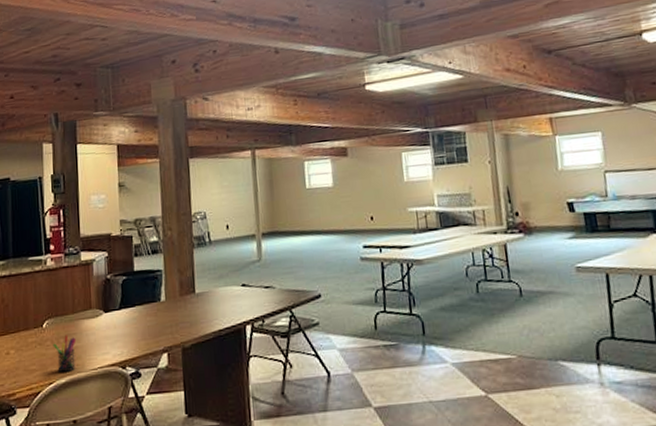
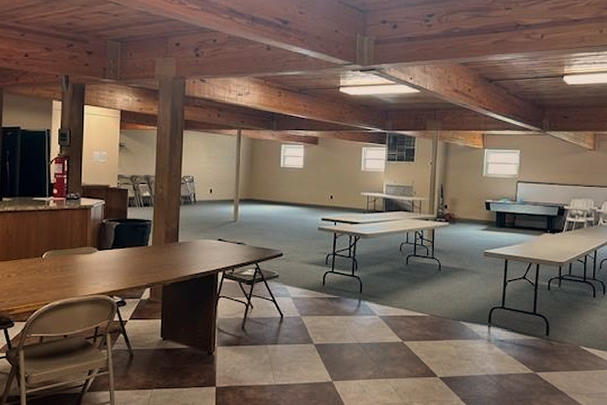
pen holder: present [53,335,77,373] -> none [50,266,72,297]

